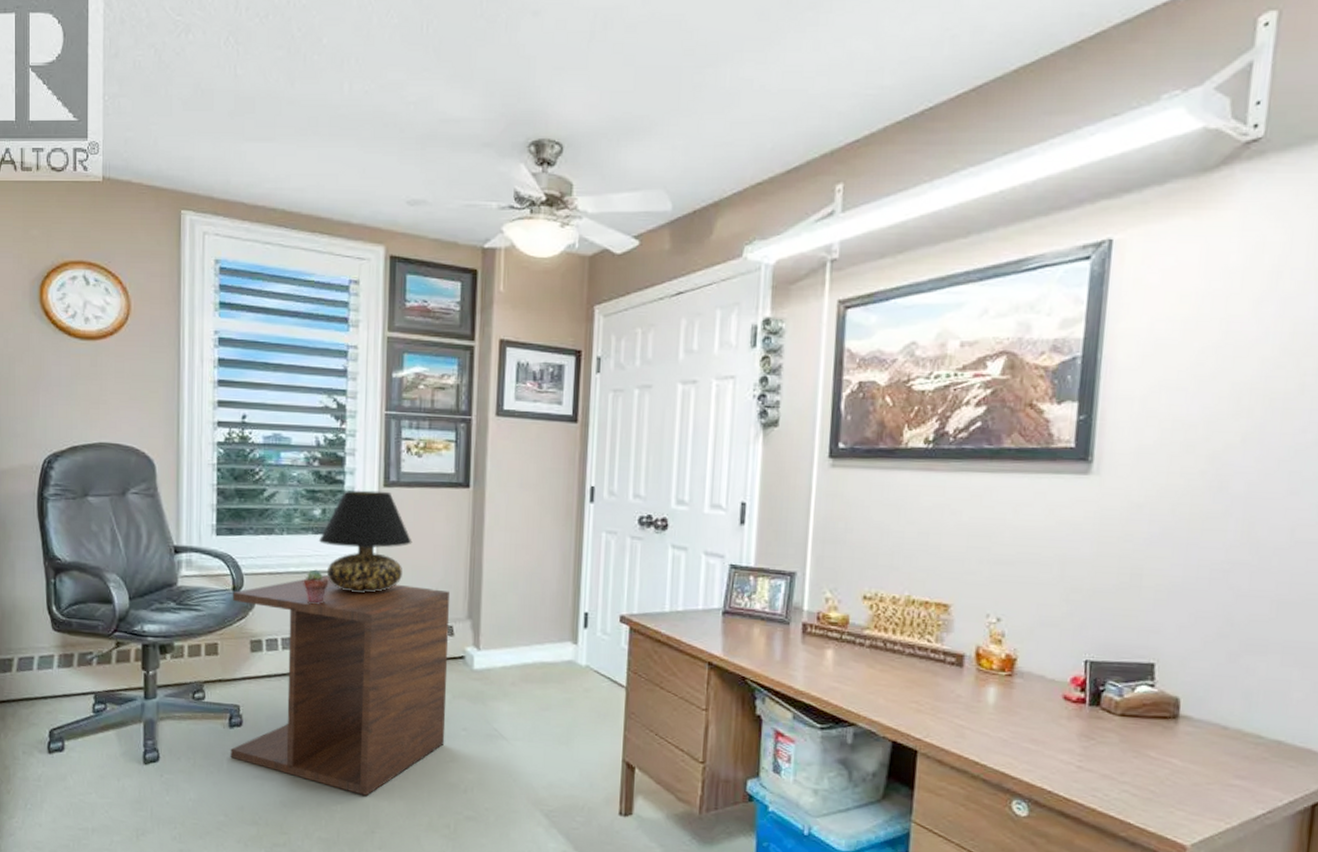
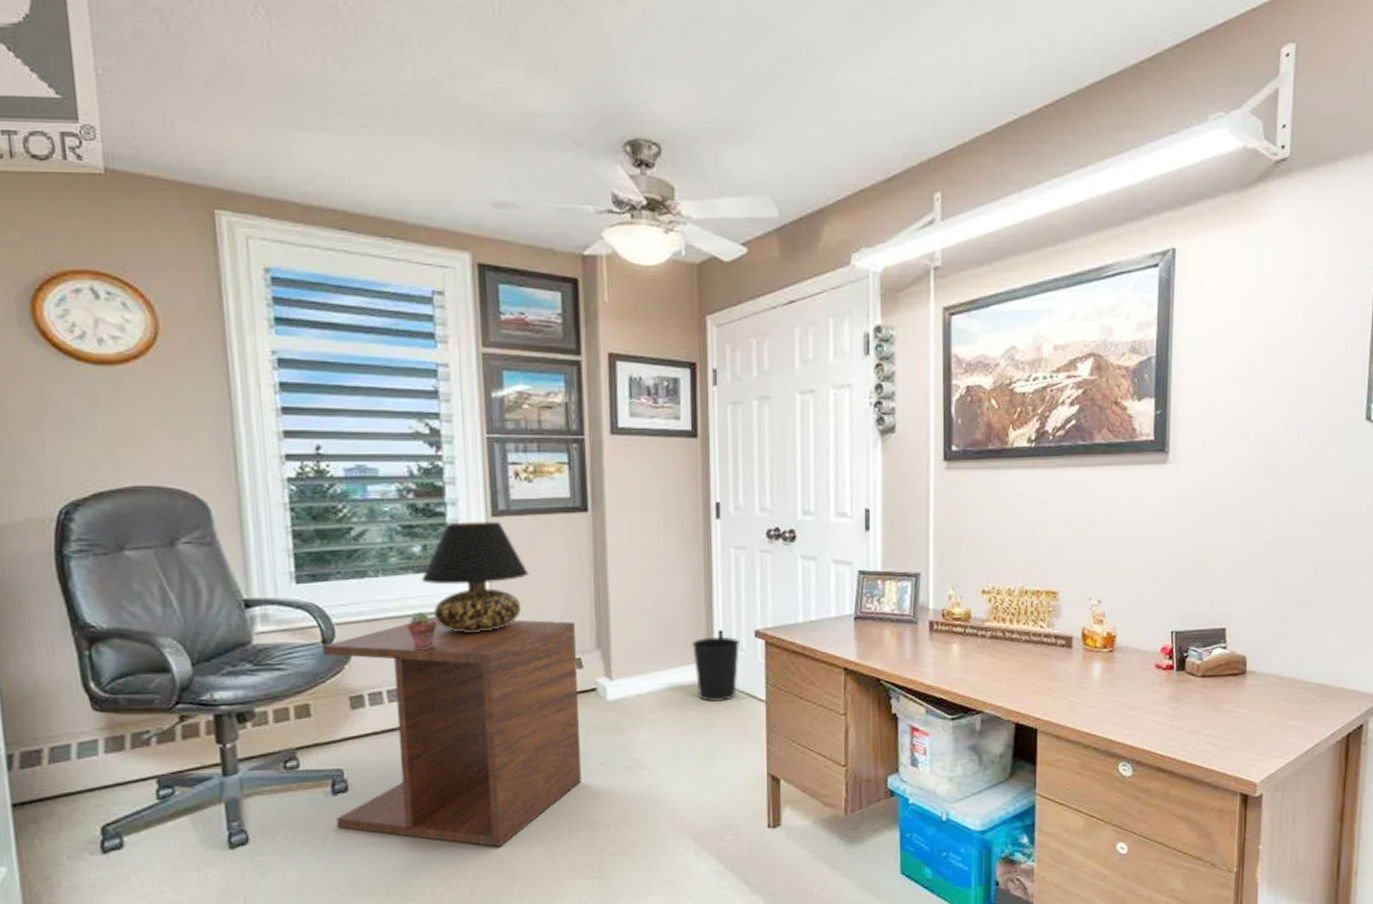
wastebasket: none [557,617,605,683] -> present [692,636,741,702]

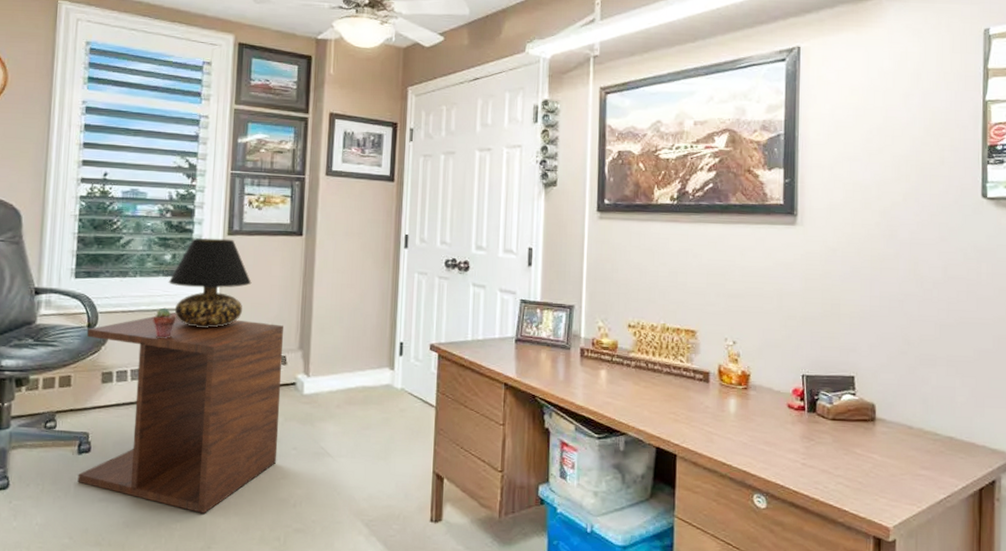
wastebasket: present [692,636,741,702] -> none [377,347,418,403]

